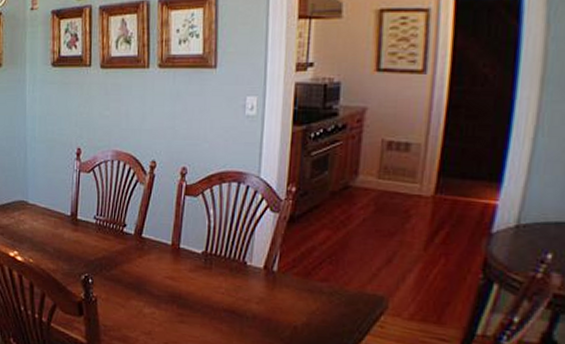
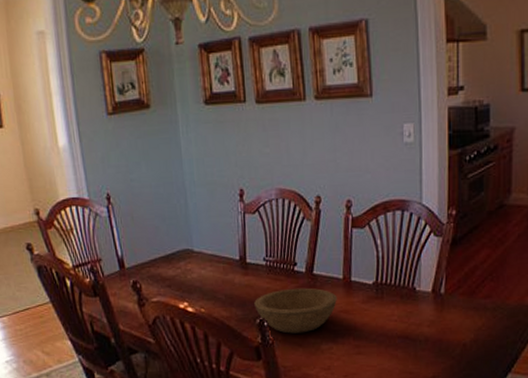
bowl: none [81,249,164,295] -> present [254,287,337,334]

